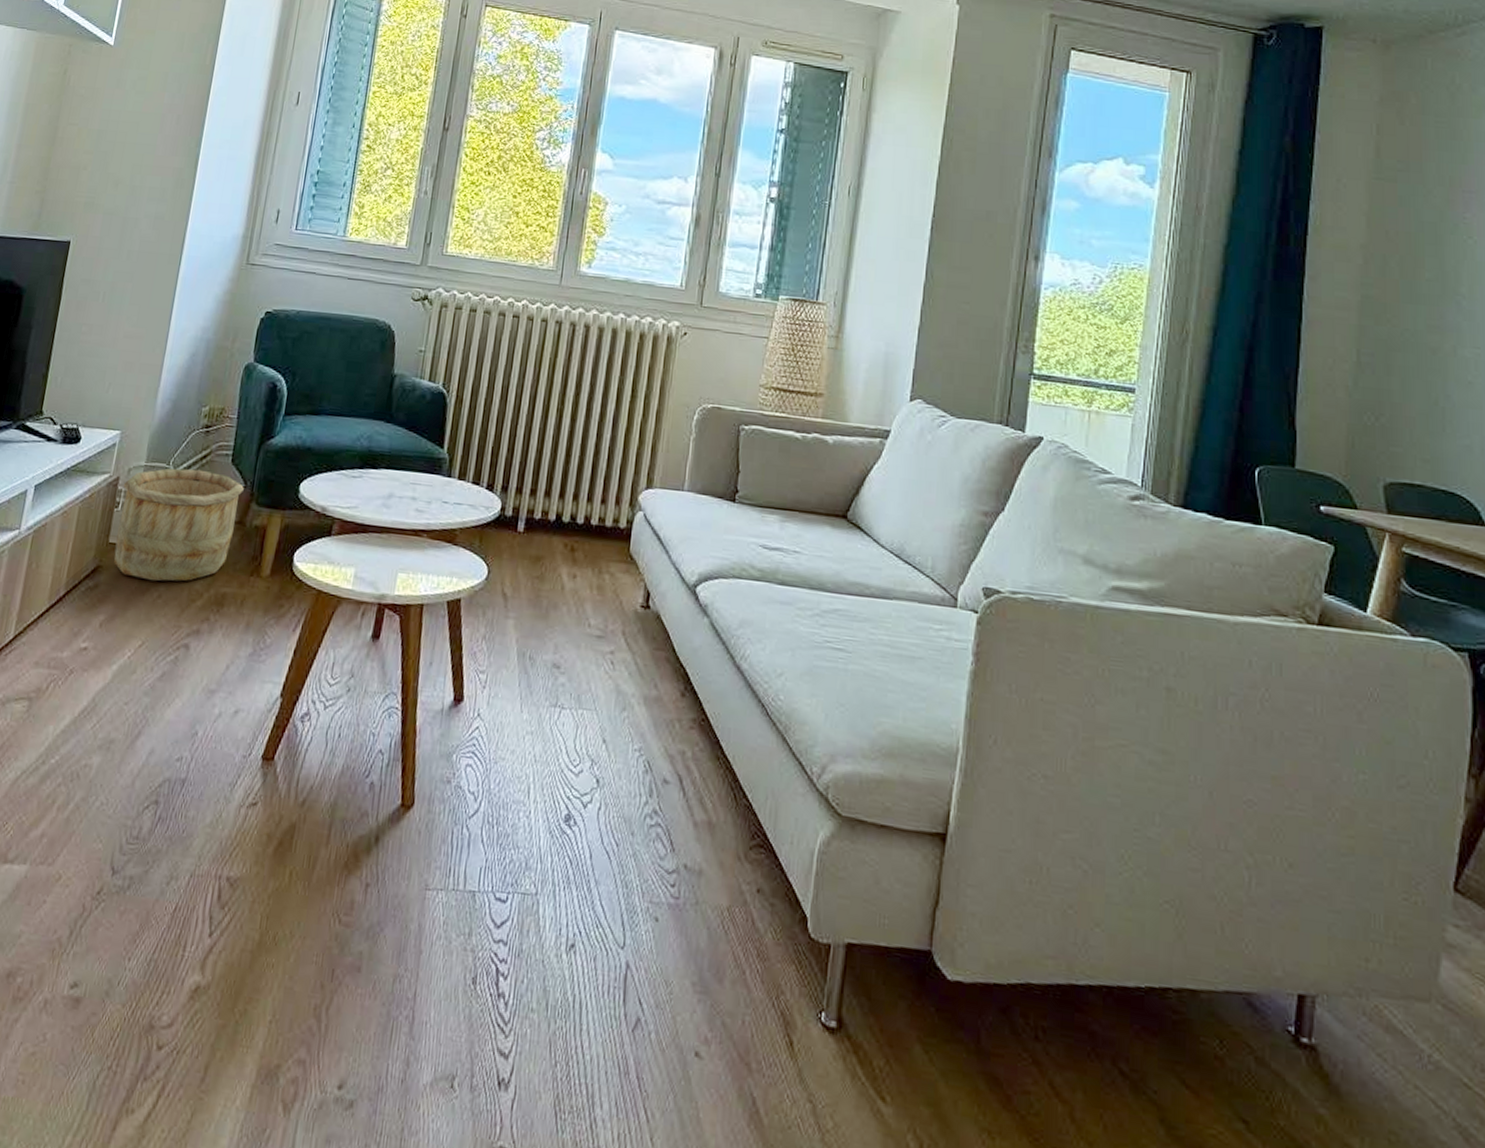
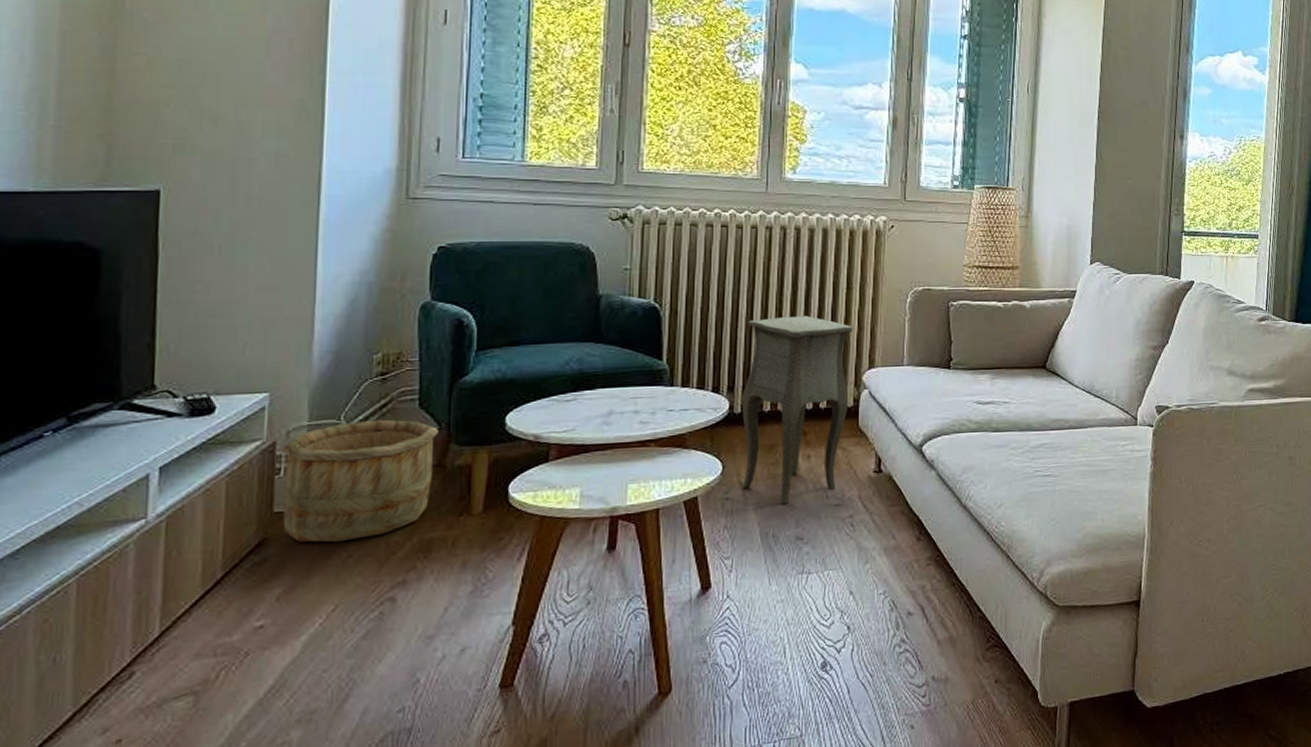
side table: none [484,418,634,625] -> present [722,315,854,504]

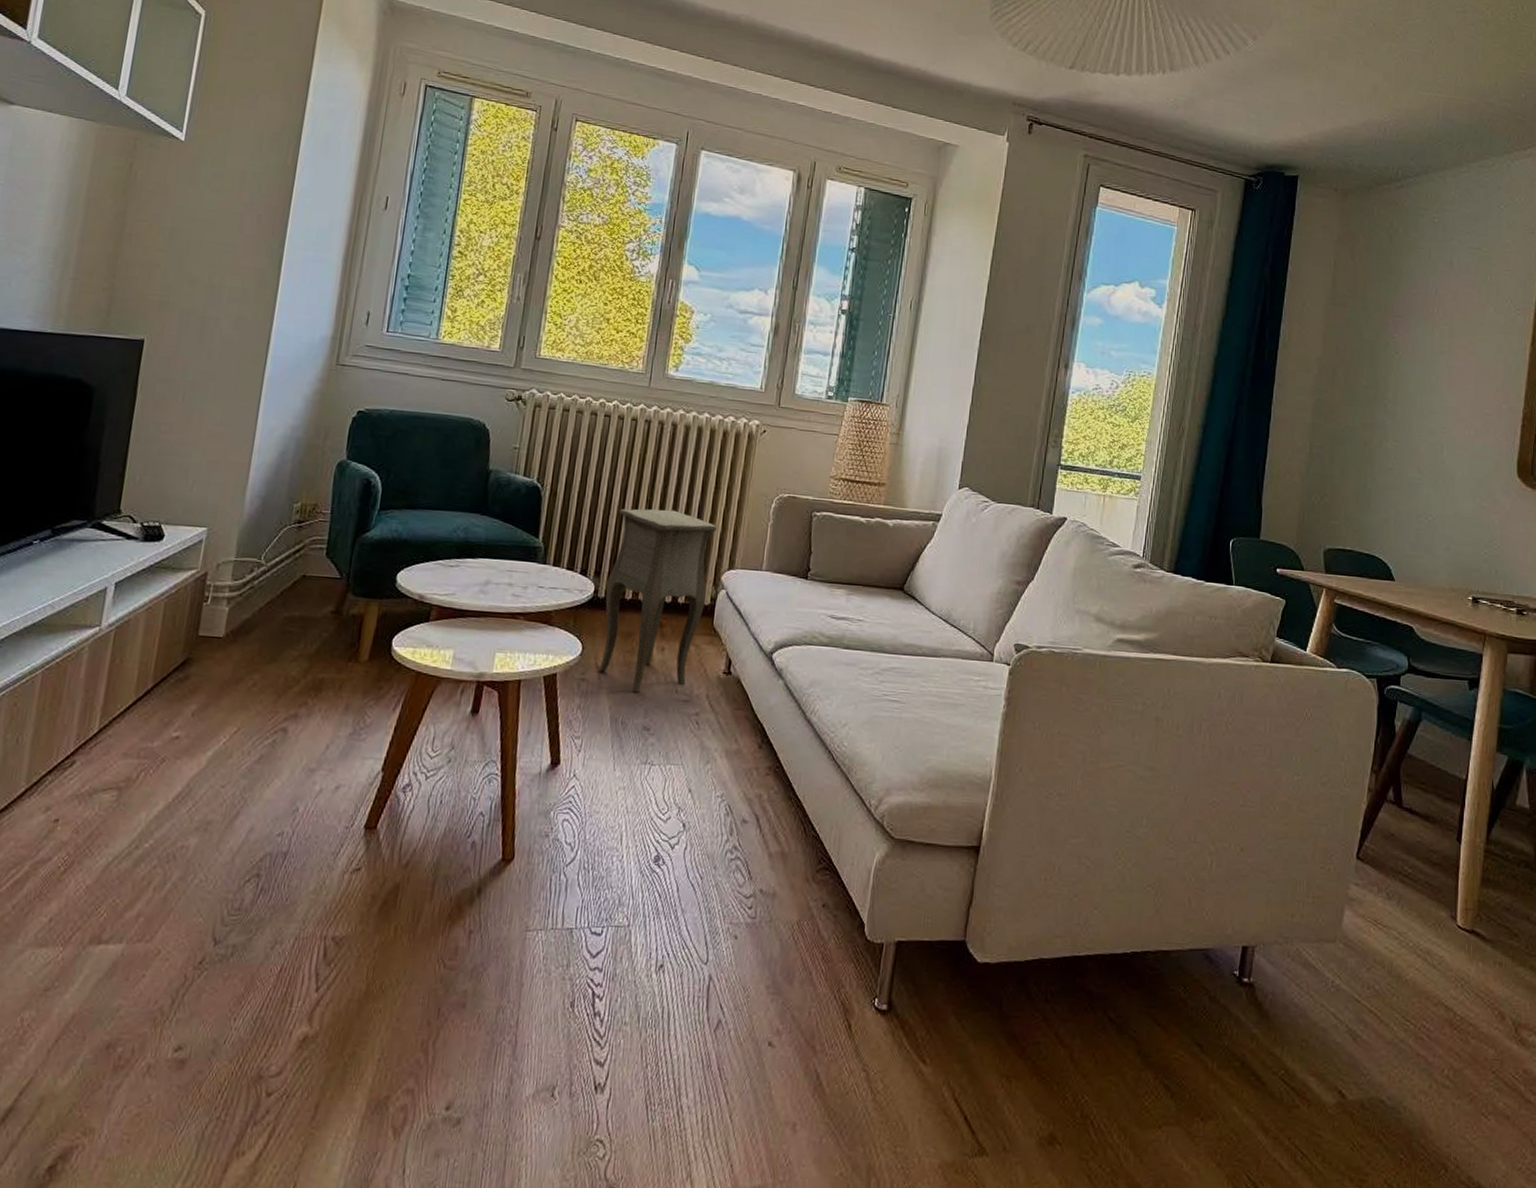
wooden bucket: present [282,419,438,543] -> none [204,562,340,671]

